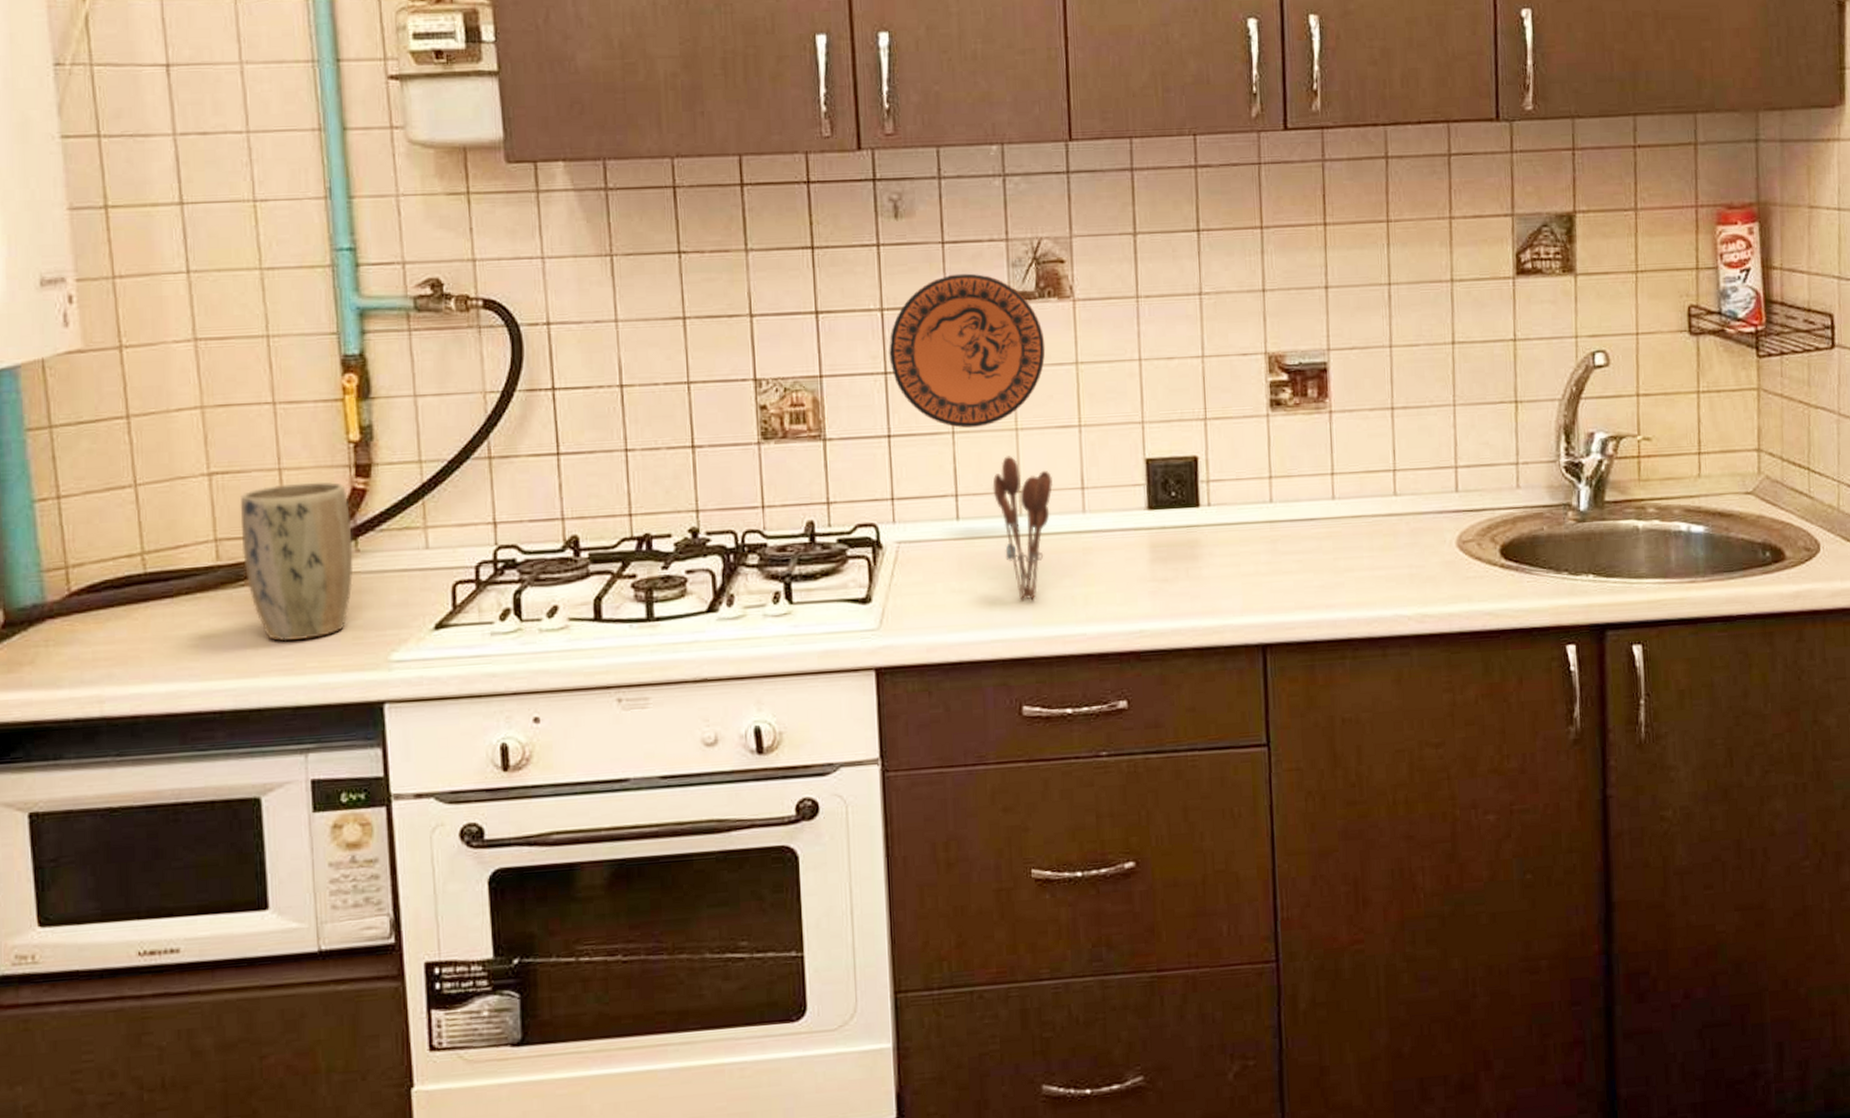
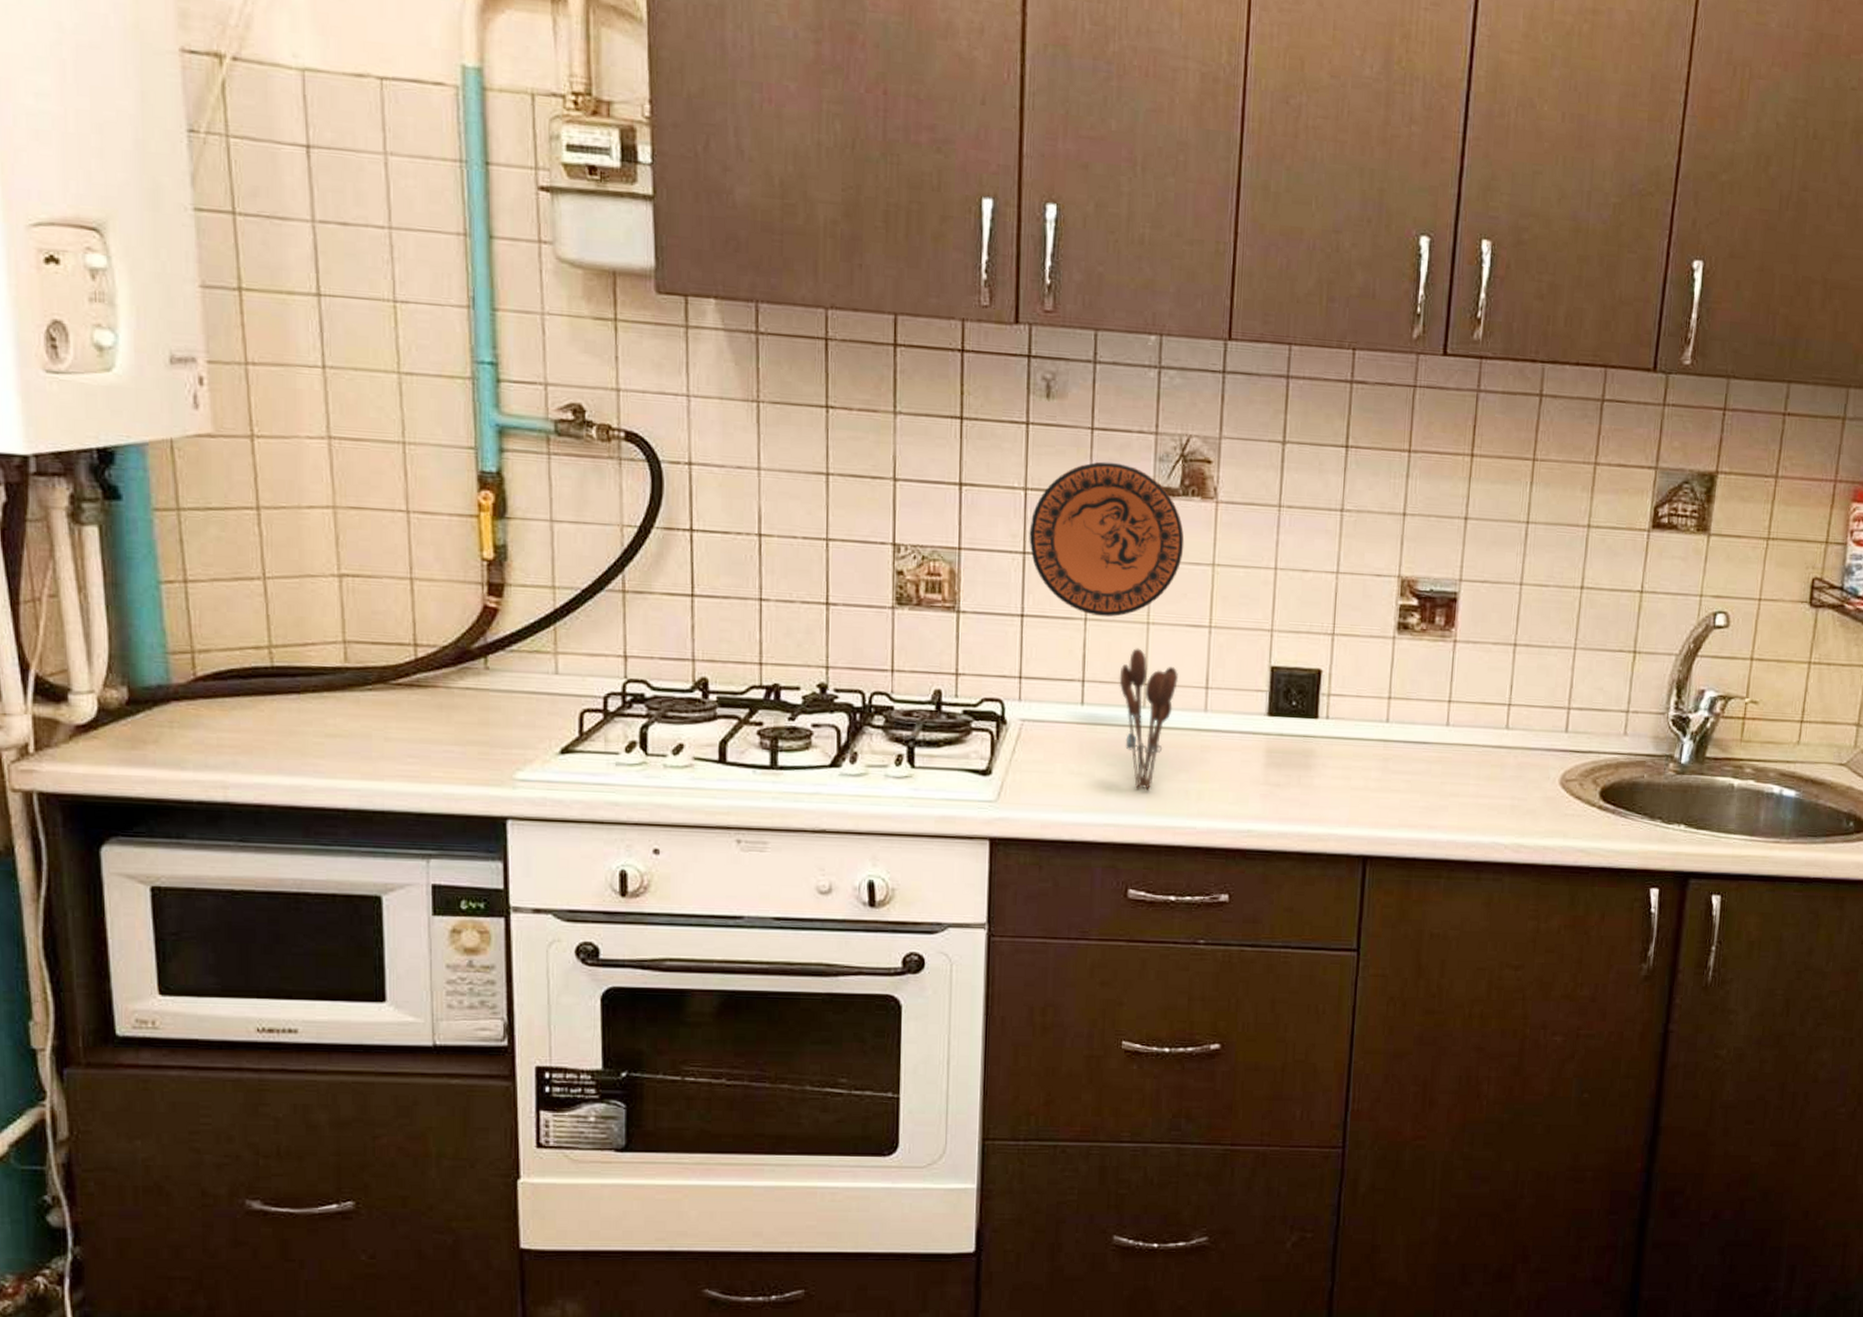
plant pot: present [240,481,353,642] -> none [370,594,482,749]

